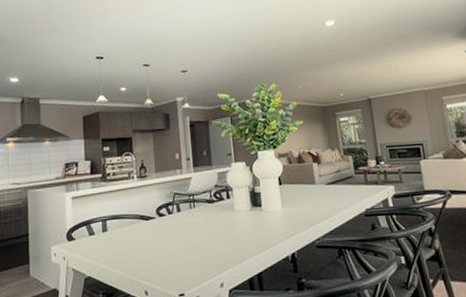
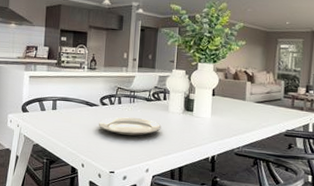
plate: none [157,224,230,248] -> present [98,117,162,136]

